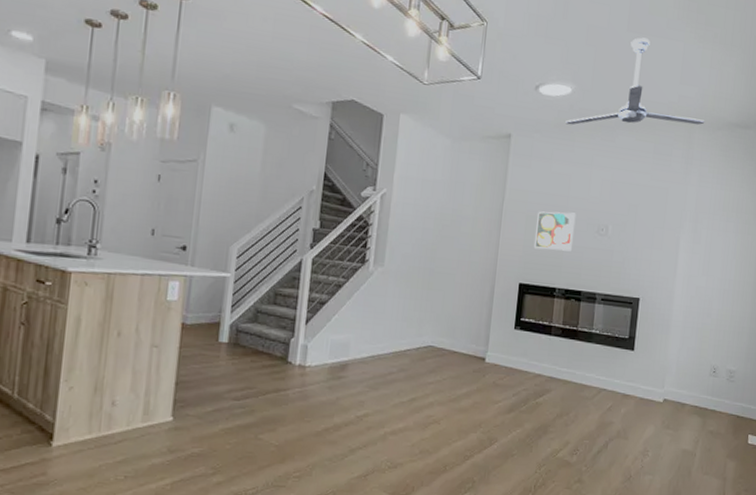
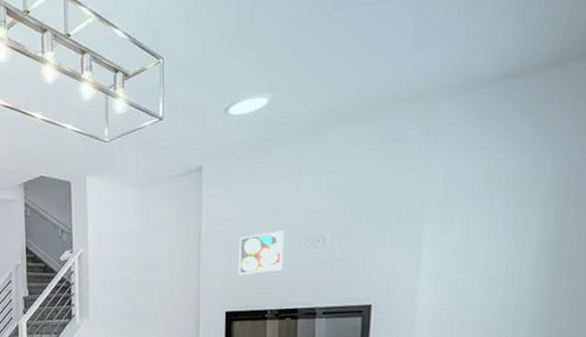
ceiling fan: present [565,37,705,126] -> none [264,10,453,139]

